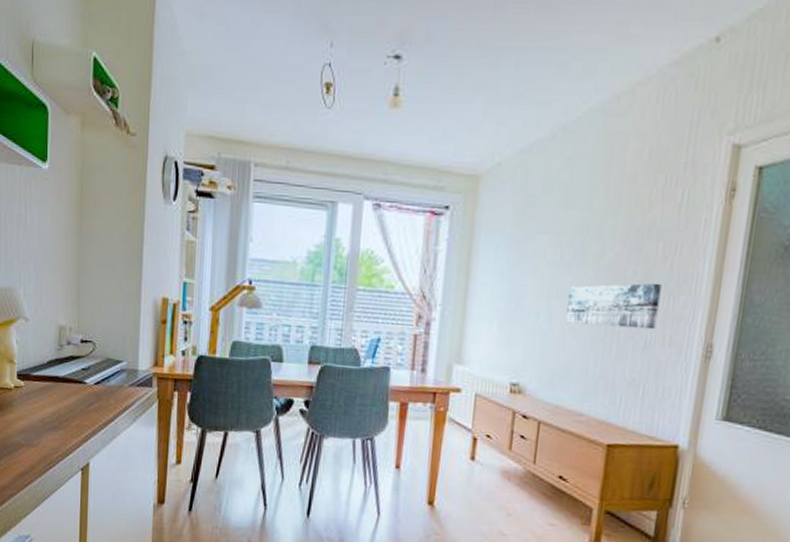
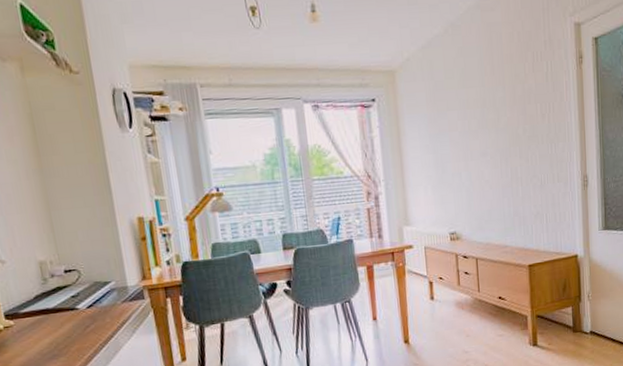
wall art: present [565,283,662,330] -> none [480,135,546,178]

